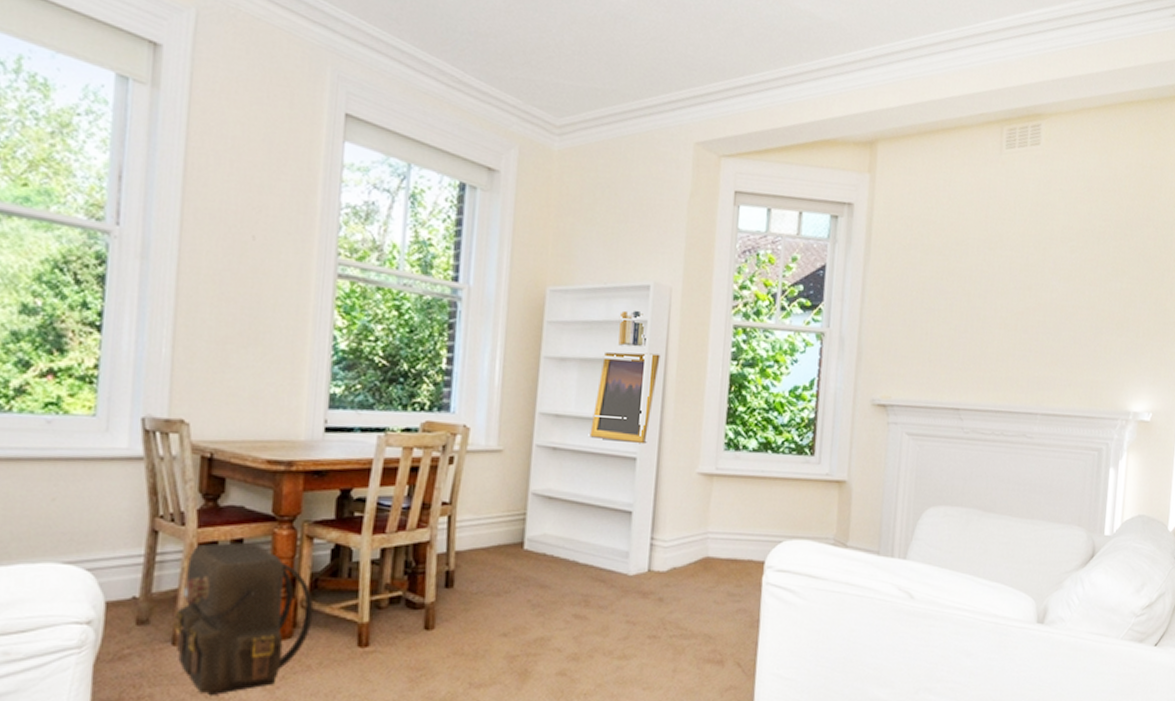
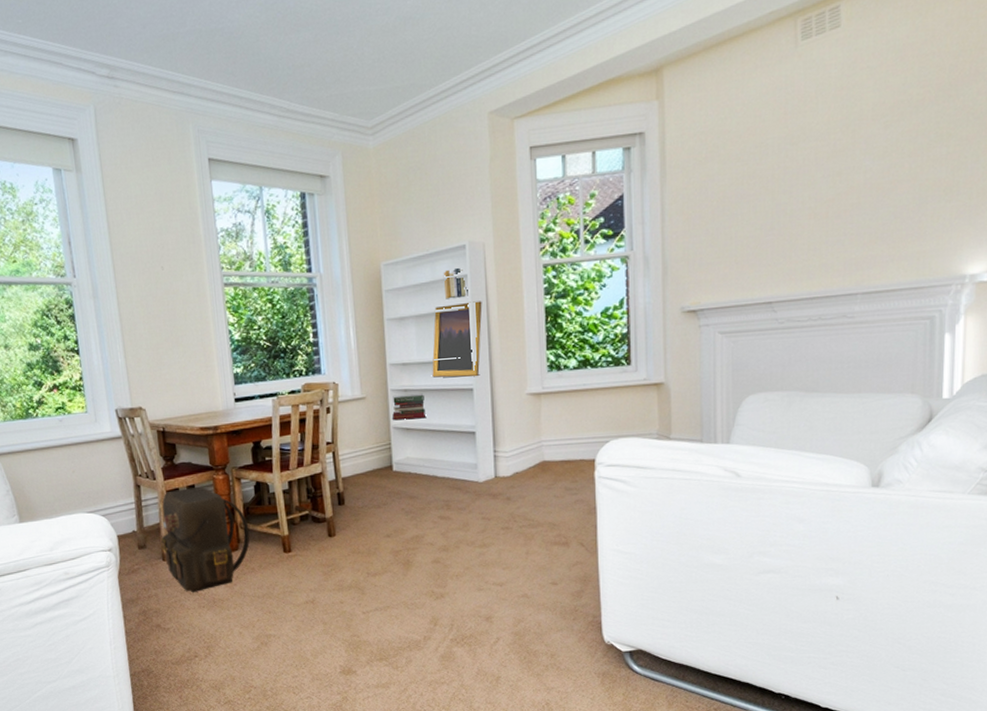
books: none [533,452,577,487] -> present [392,393,425,421]

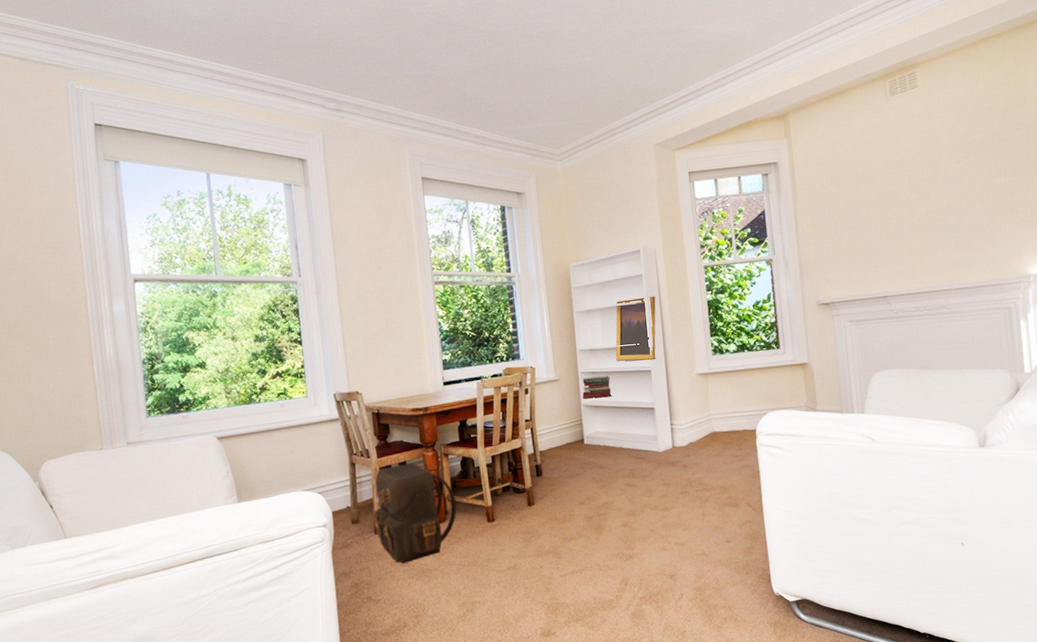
books: present [443,267,468,300] -> none [622,268,644,295]

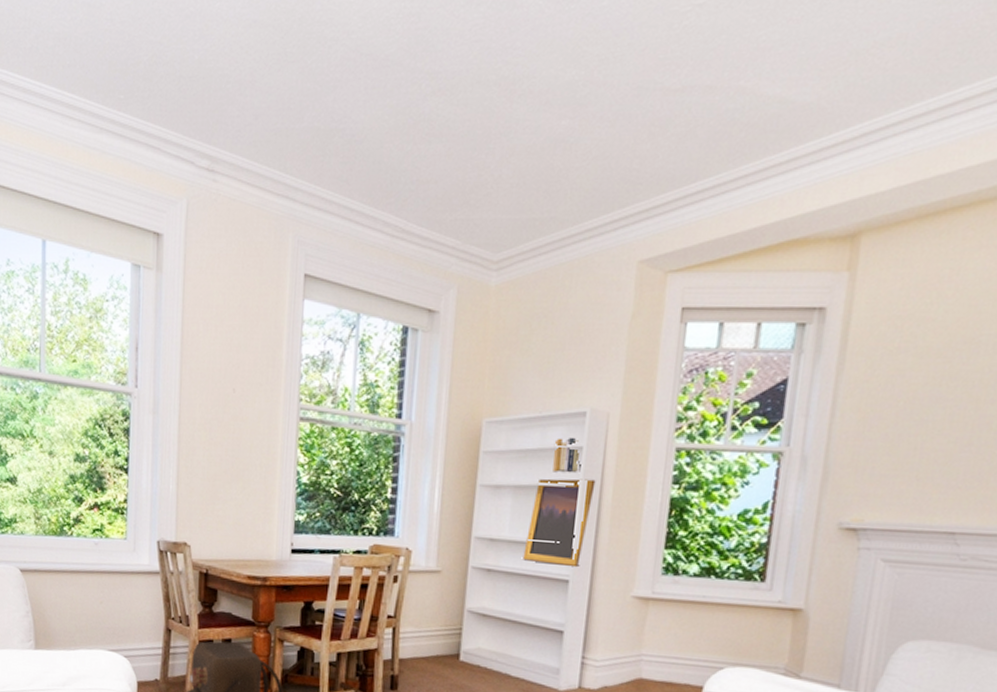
books: present [582,375,611,399] -> none [469,573,510,606]
books: none [622,268,644,295] -> present [553,437,581,473]

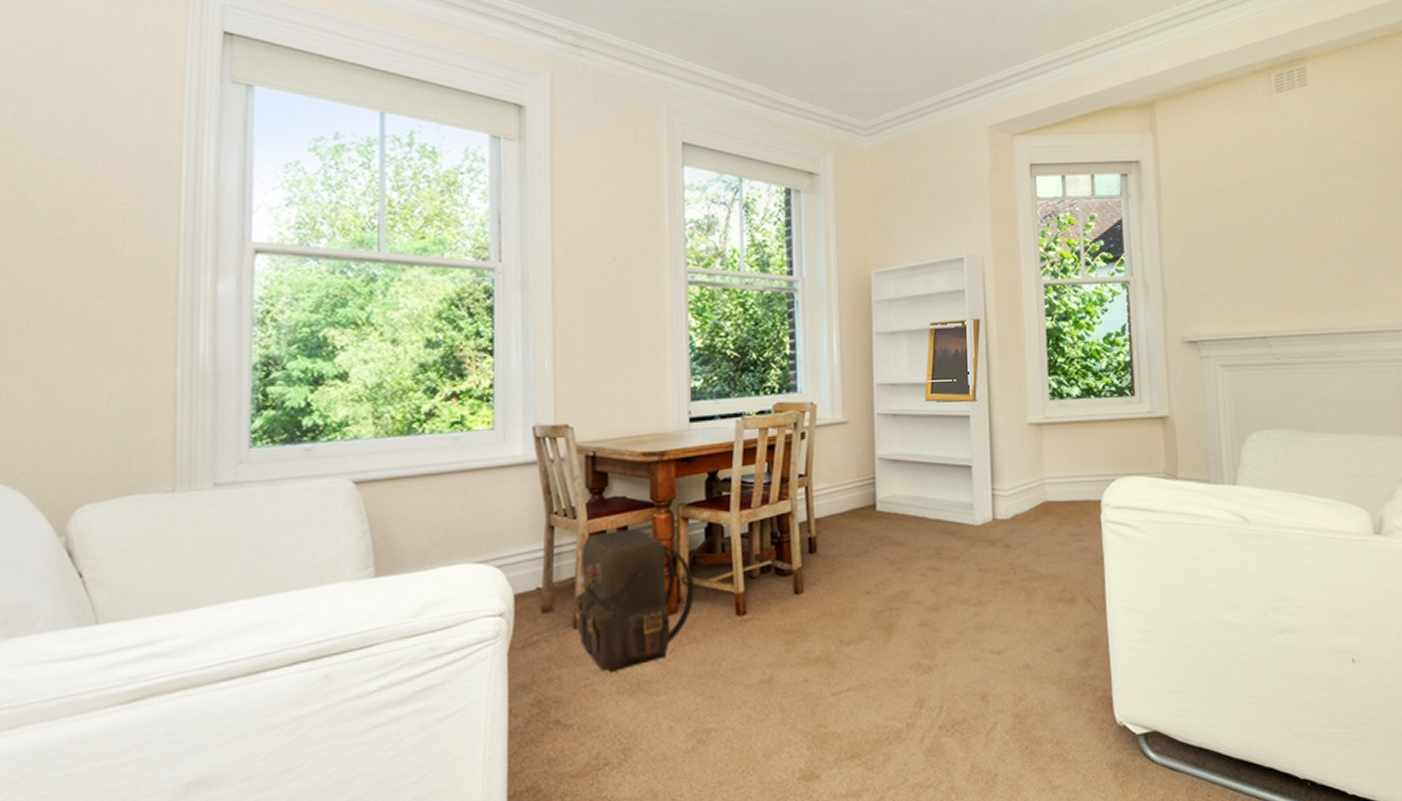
books: present [553,437,581,473] -> none [939,281,966,315]

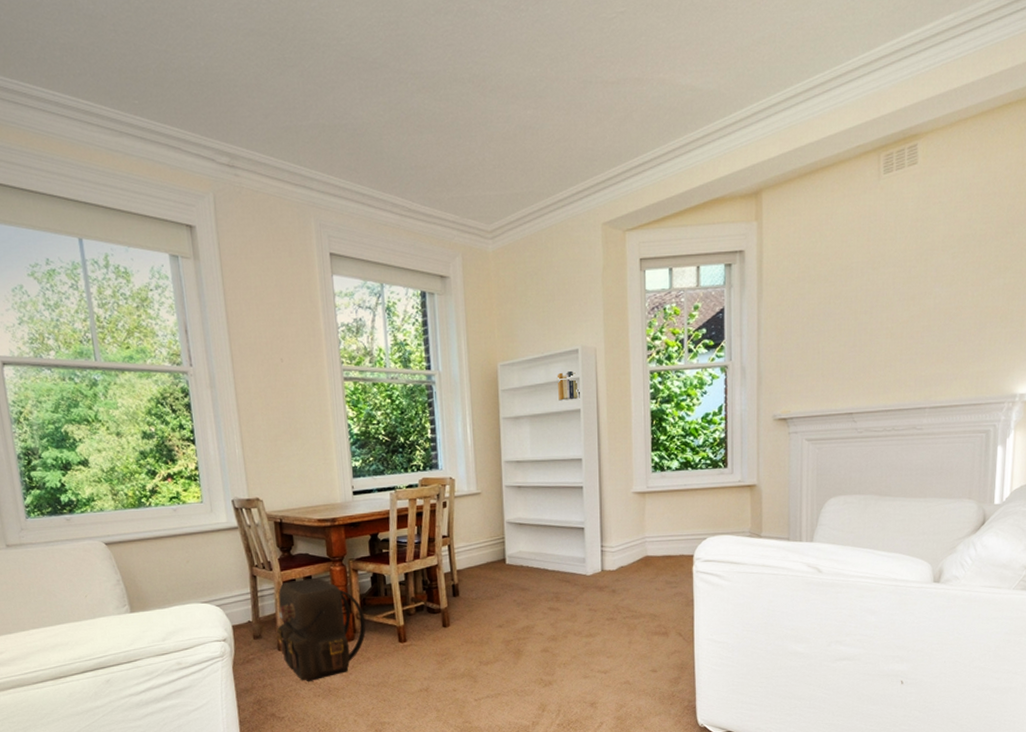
picture frame: present [924,318,981,403] -> none [544,403,593,476]
books: none [939,281,966,315] -> present [556,370,580,401]

